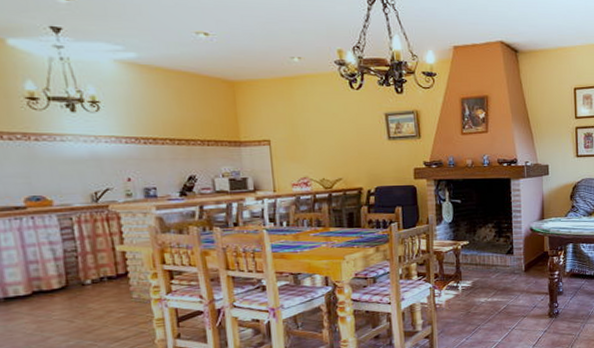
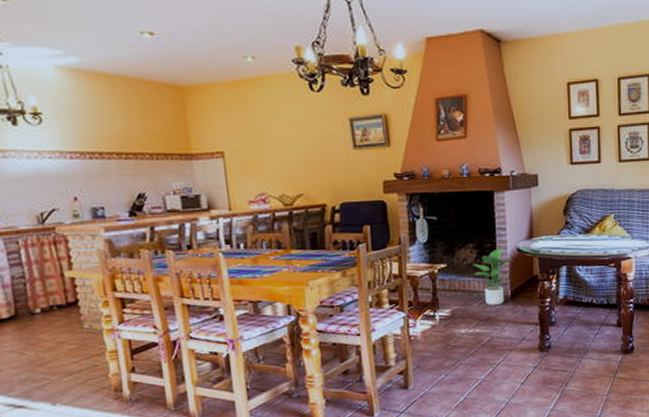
potted plant: none [492,228,527,277] -> present [473,248,513,305]

